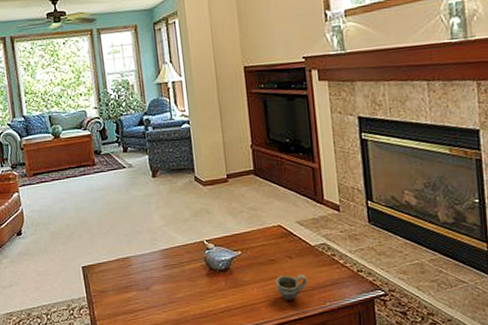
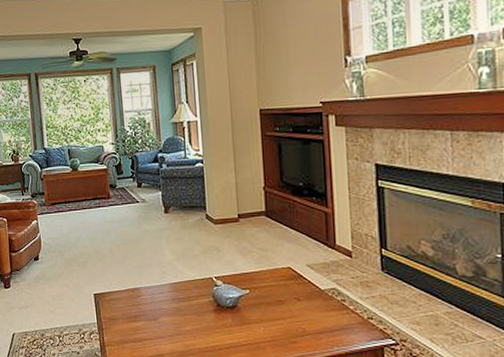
cup: present [275,273,309,300] -> none [282,316,316,341]

